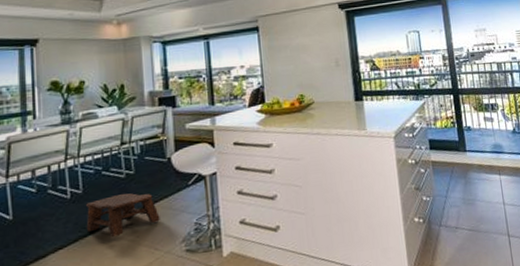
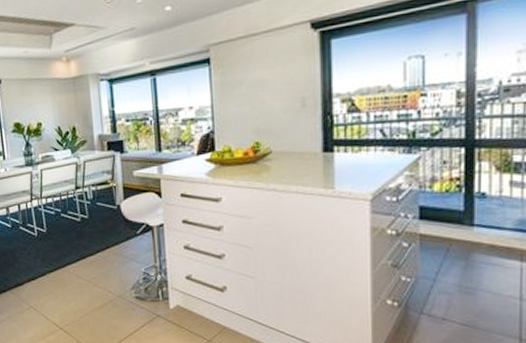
stool: present [86,193,160,237] -> none [50,237,112,275]

